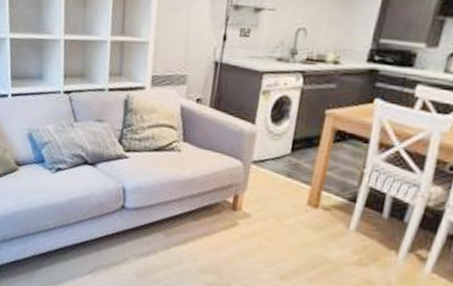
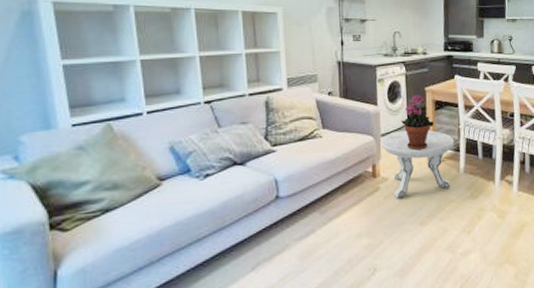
side table: none [249,160,352,245] -> present [380,130,455,199]
potted plant: none [282,117,328,191] -> present [401,94,434,151]

